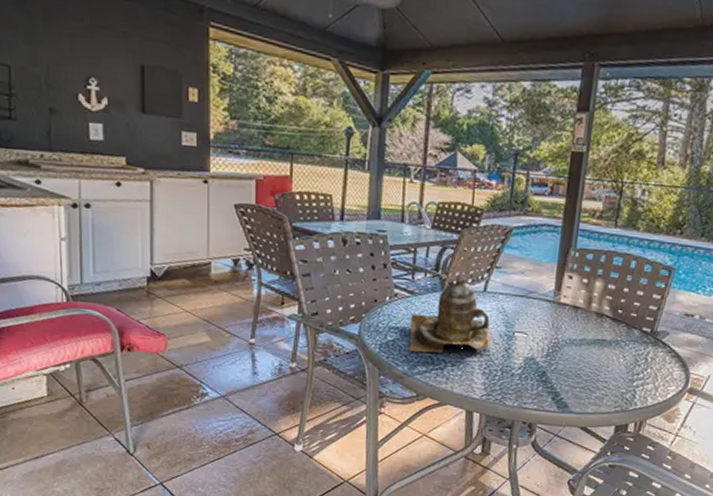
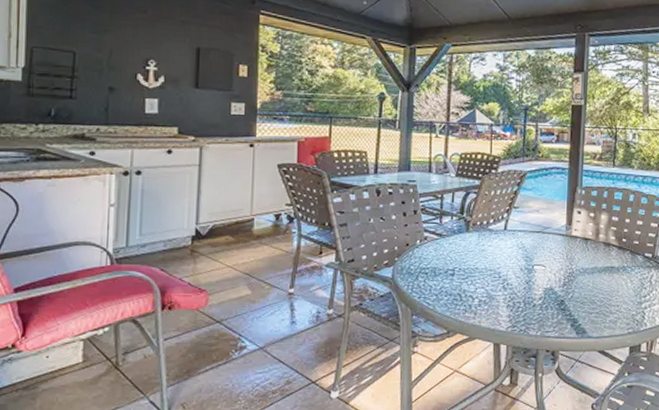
teapot: present [409,276,493,353] -> none [438,217,514,291]

